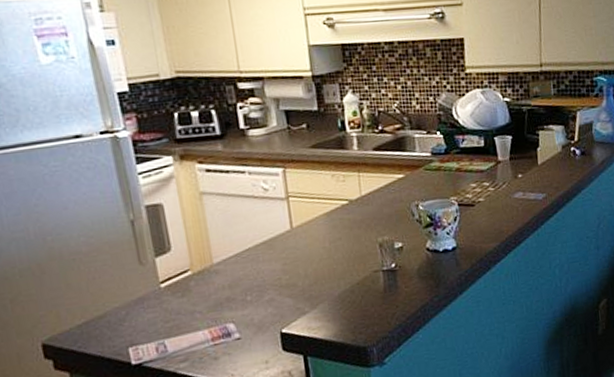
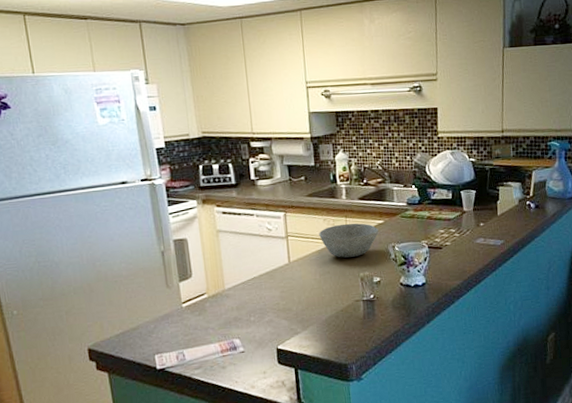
bowl: none [326,178,399,221] -> present [319,223,379,258]

